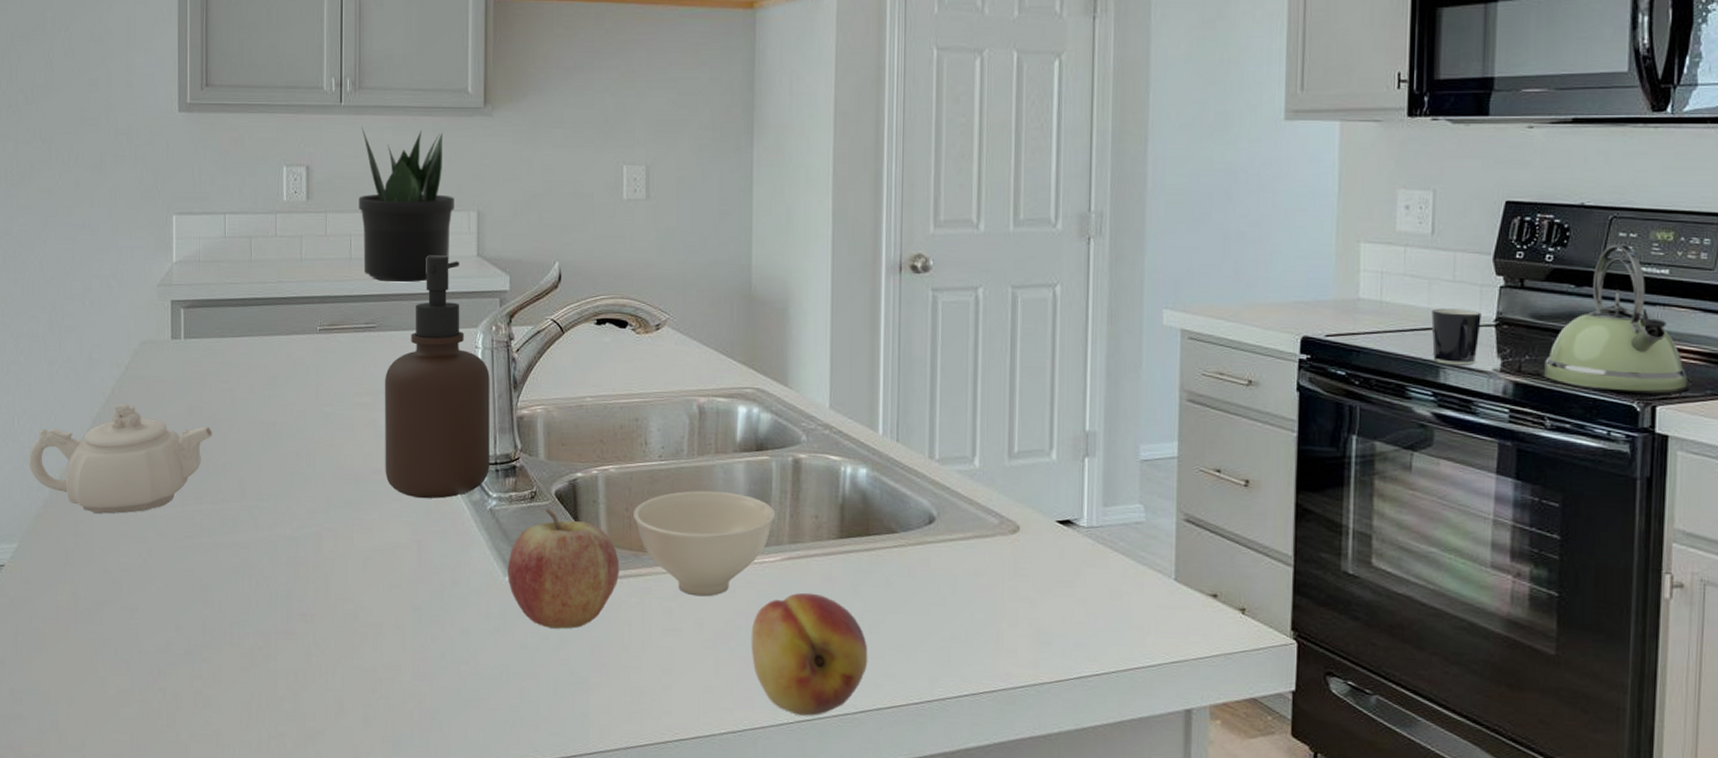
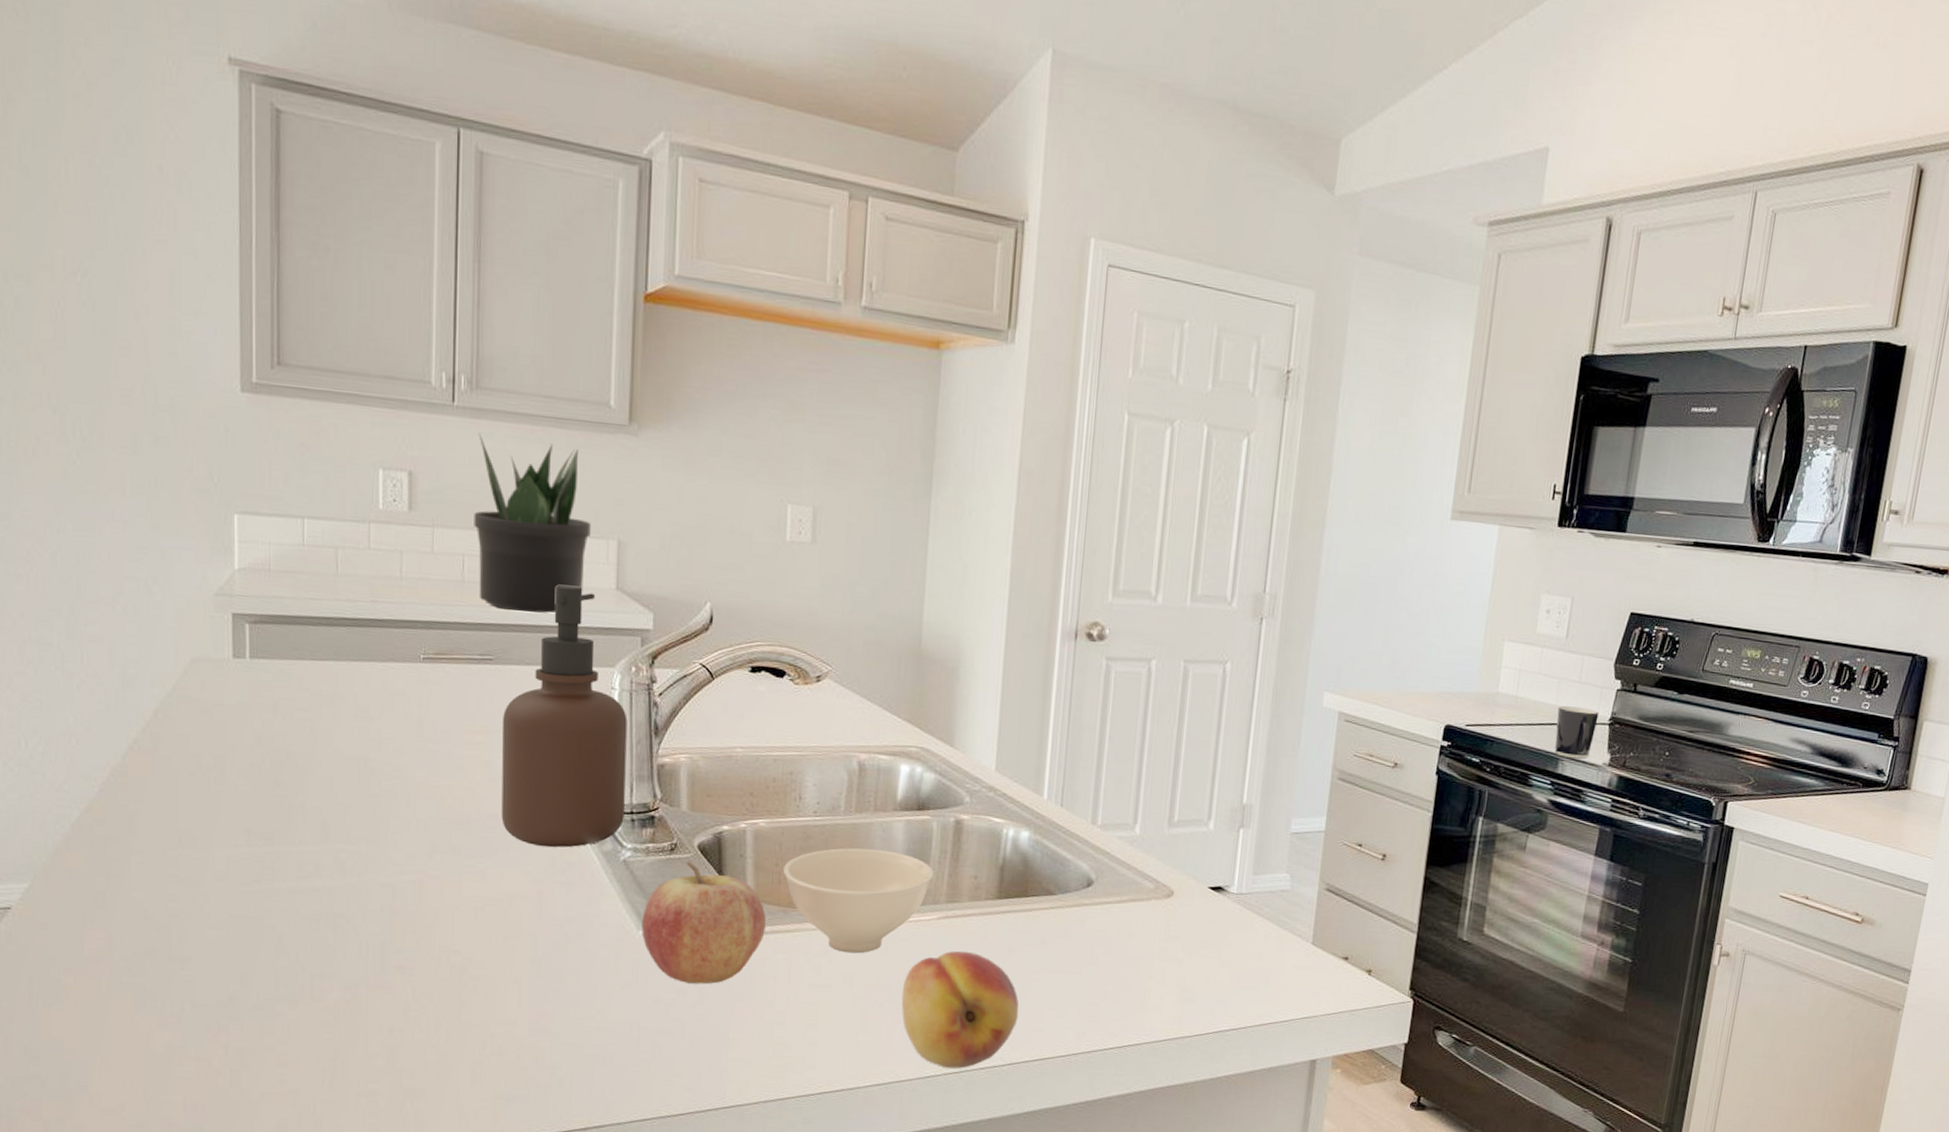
teapot: present [28,404,213,514] -> none [41,728,287,853]
kettle: present [1541,243,1690,396] -> none [1641,657,1756,793]

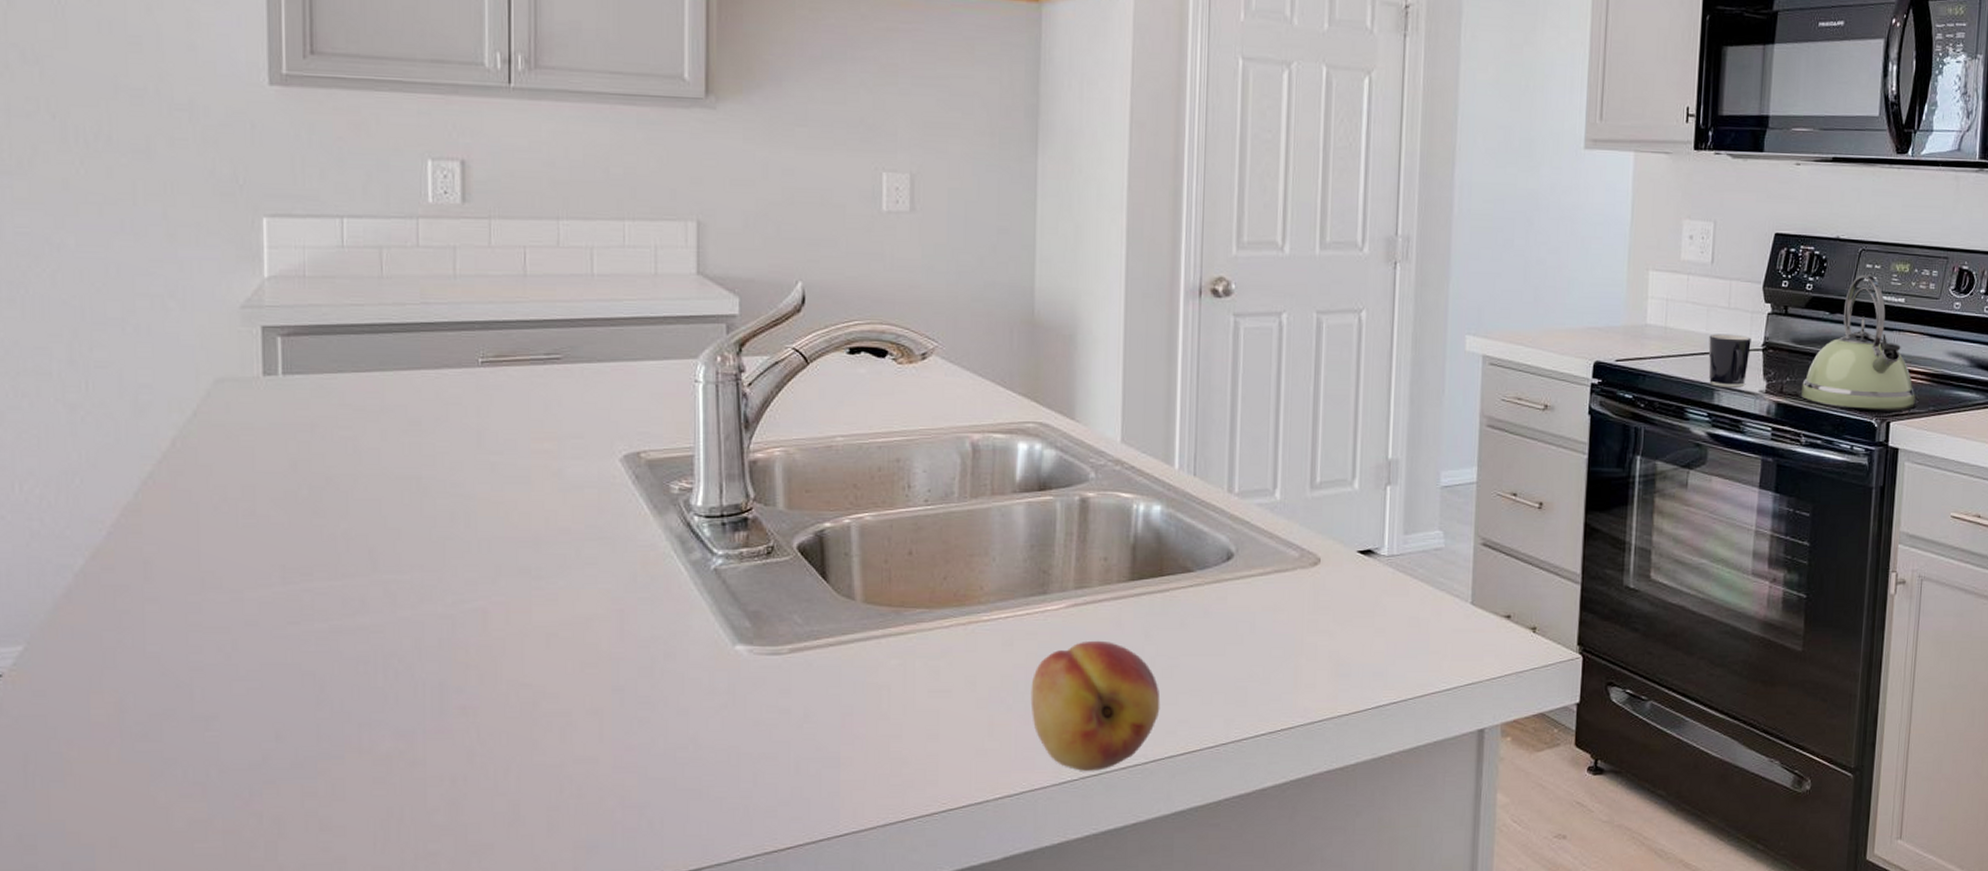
planter: present [474,433,591,613] -> none [535,115,666,304]
soap dispenser: present [501,585,627,848] -> none [572,272,714,559]
fruit: present [641,861,766,984] -> none [737,564,876,700]
bowl: present [782,848,935,954] -> none [892,536,1060,652]
kettle: none [1641,657,1756,793] -> present [1799,274,1917,412]

